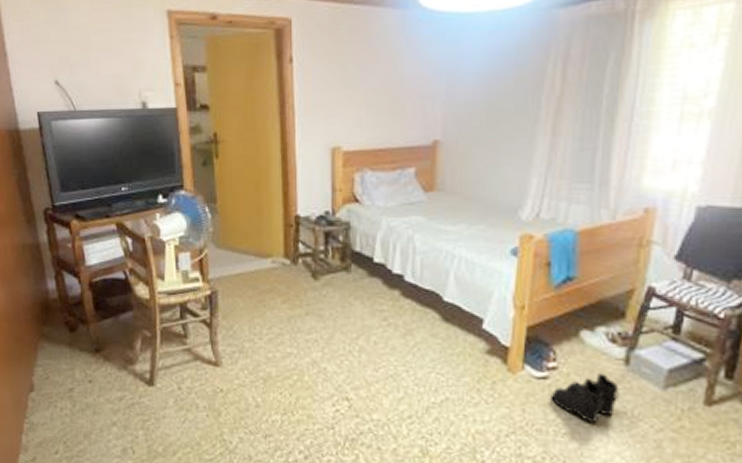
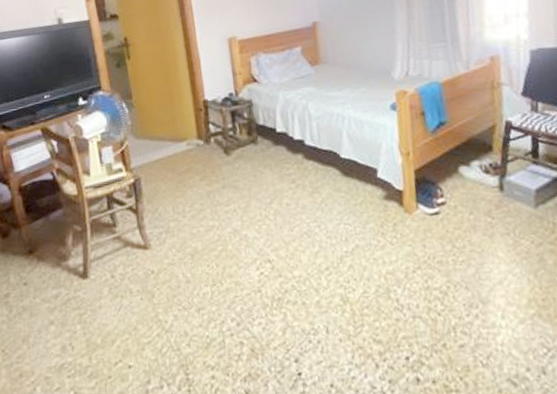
boots: present [550,373,619,424] -> none [444,201,502,248]

